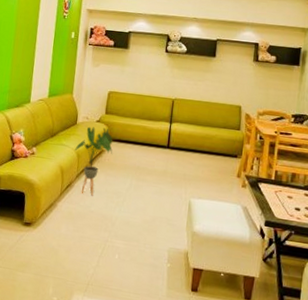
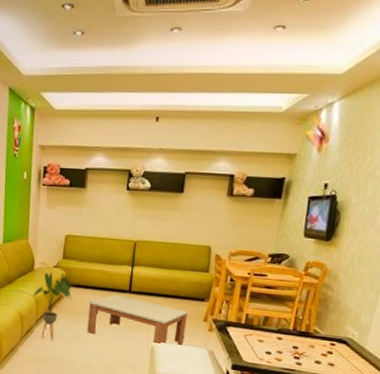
coffee table: none [126,150,223,201] -> present [87,295,188,345]

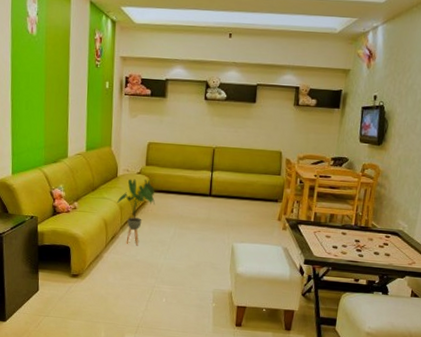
coffee table: present [87,295,188,345] -> none [171,199,264,245]

